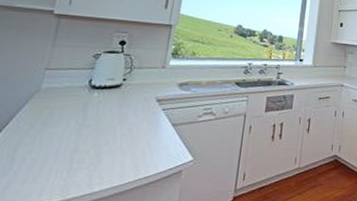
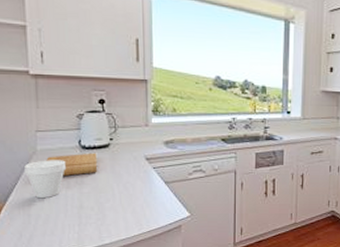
cup: none [21,99,70,141] -> present [24,160,67,199]
cutting board: none [48,92,107,117] -> present [46,152,98,177]

